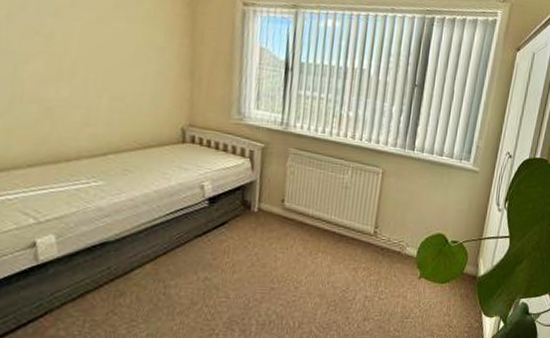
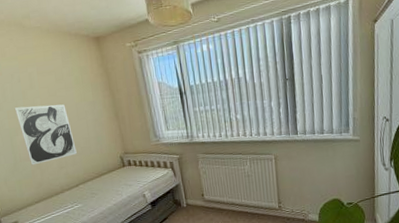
wall art: none [34,24,119,112] -> present [14,104,77,166]

